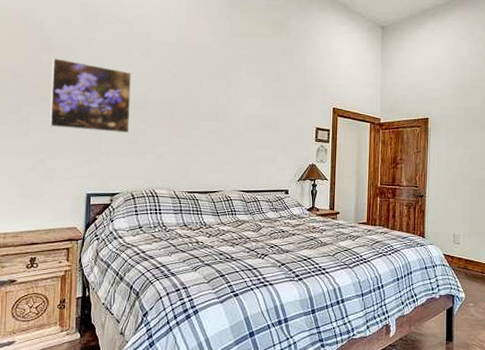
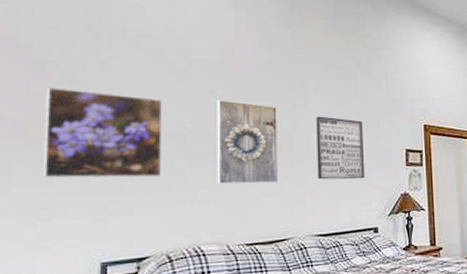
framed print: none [168,76,216,146] -> present [217,100,279,185]
wall art: none [244,94,282,149] -> present [316,116,364,180]

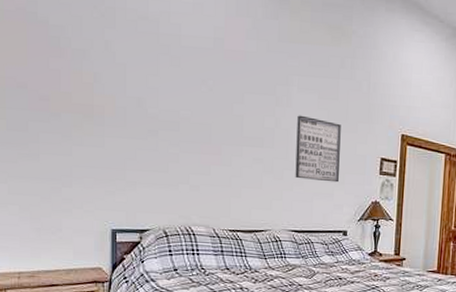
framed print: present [44,87,163,179] -> none [63,64,160,159]
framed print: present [217,100,279,185] -> none [205,90,261,176]

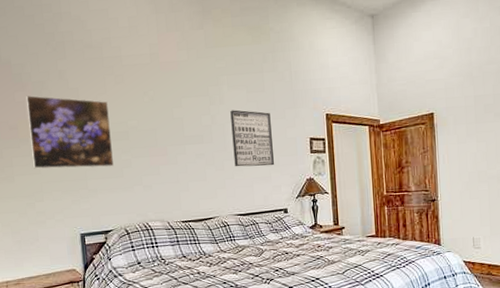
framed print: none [63,64,160,159] -> present [26,95,115,169]

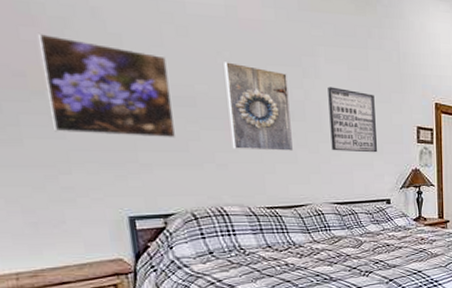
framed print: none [149,99,204,172] -> present [224,62,294,151]

